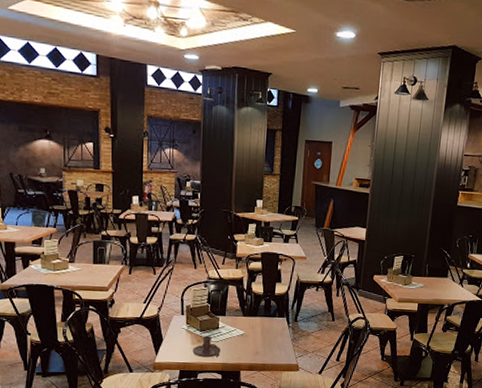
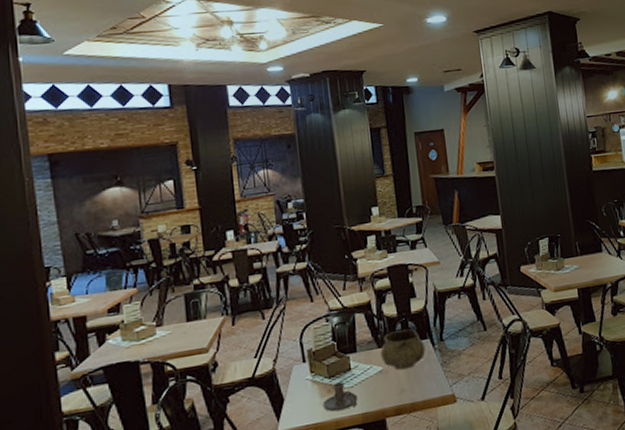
decorative bowl: none [244,306,282,338] -> present [380,329,426,370]

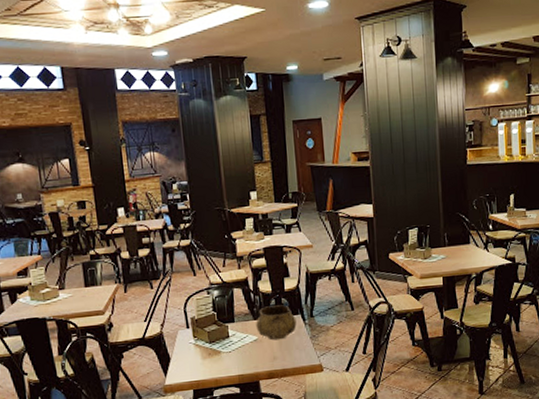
candle holder: present [322,382,359,412] -> none [204,347,236,372]

